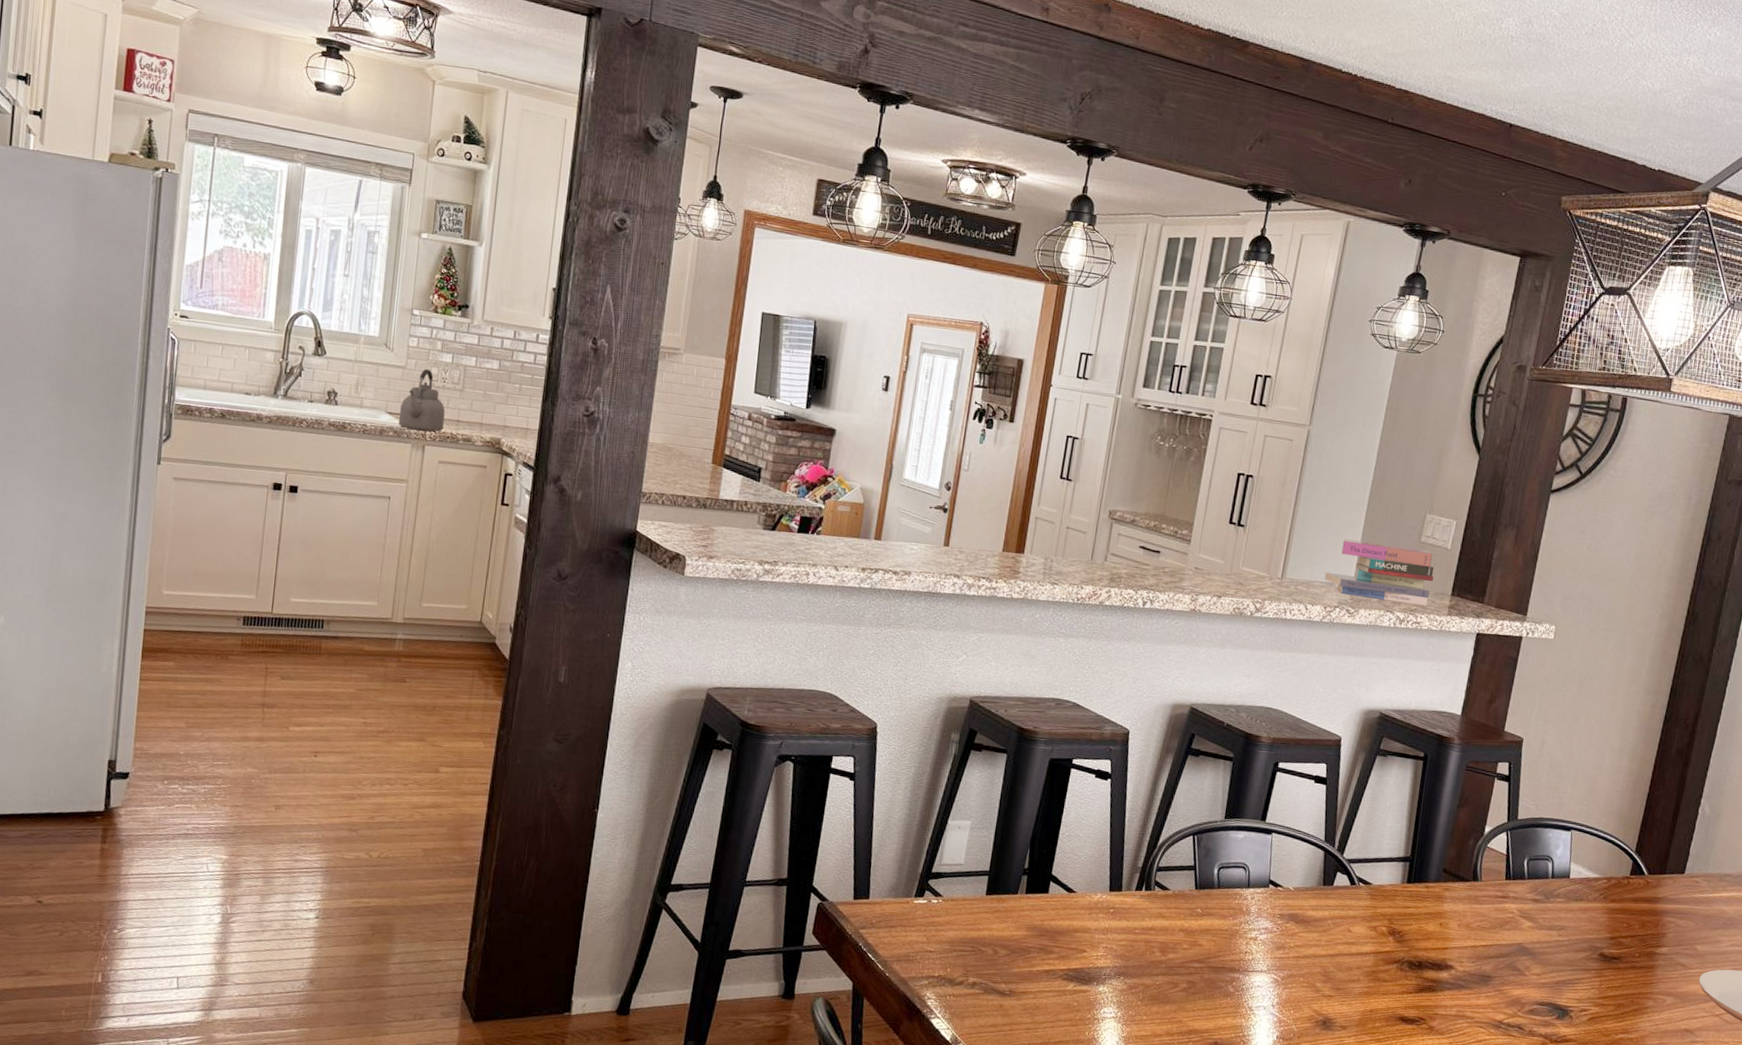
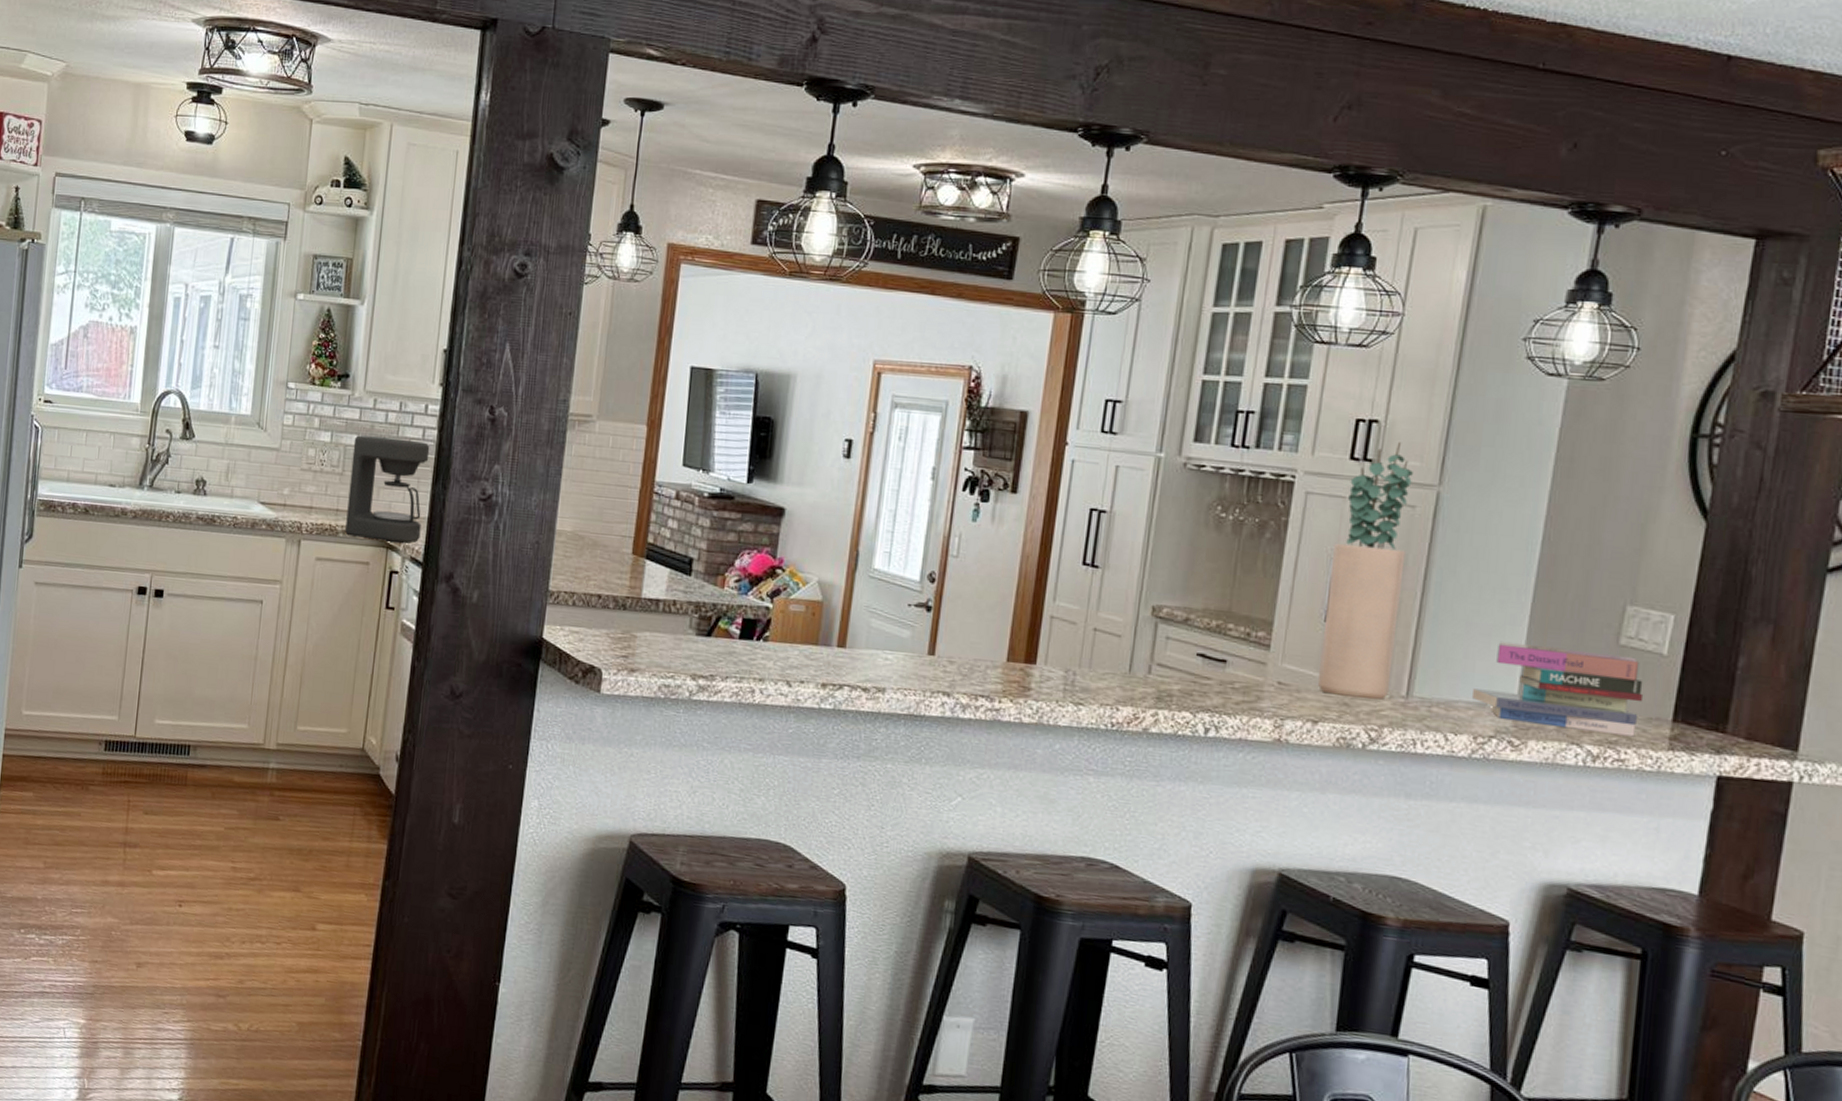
kettle: present [398,368,445,432] -> none [271,450,323,523]
coffee maker: none [465,358,541,451] -> present [345,435,430,544]
vase: none [1222,393,1293,581] -> present [1318,442,1413,701]

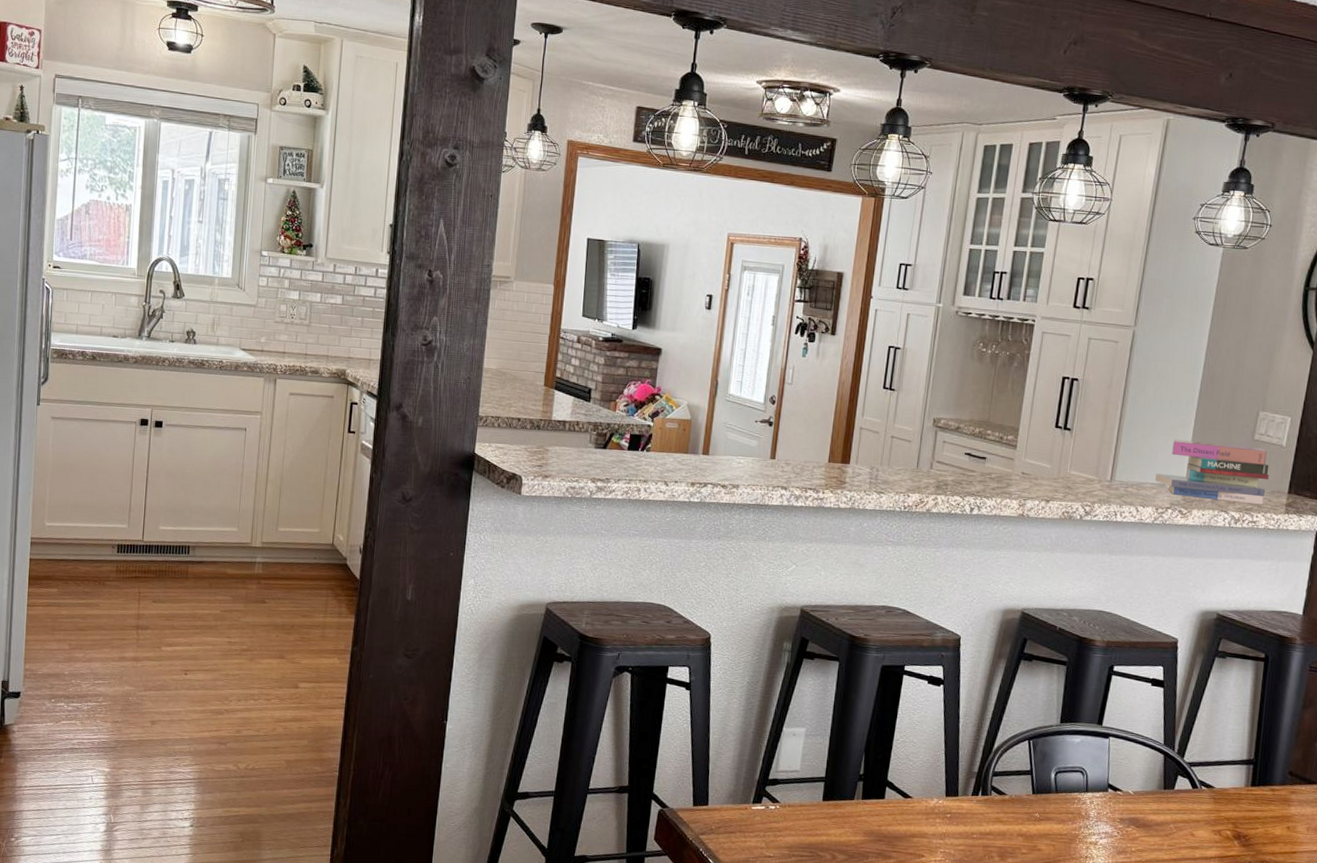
coffee maker: present [345,435,430,544] -> none [313,294,381,380]
vase: present [1318,442,1413,701] -> none [1050,294,1117,484]

